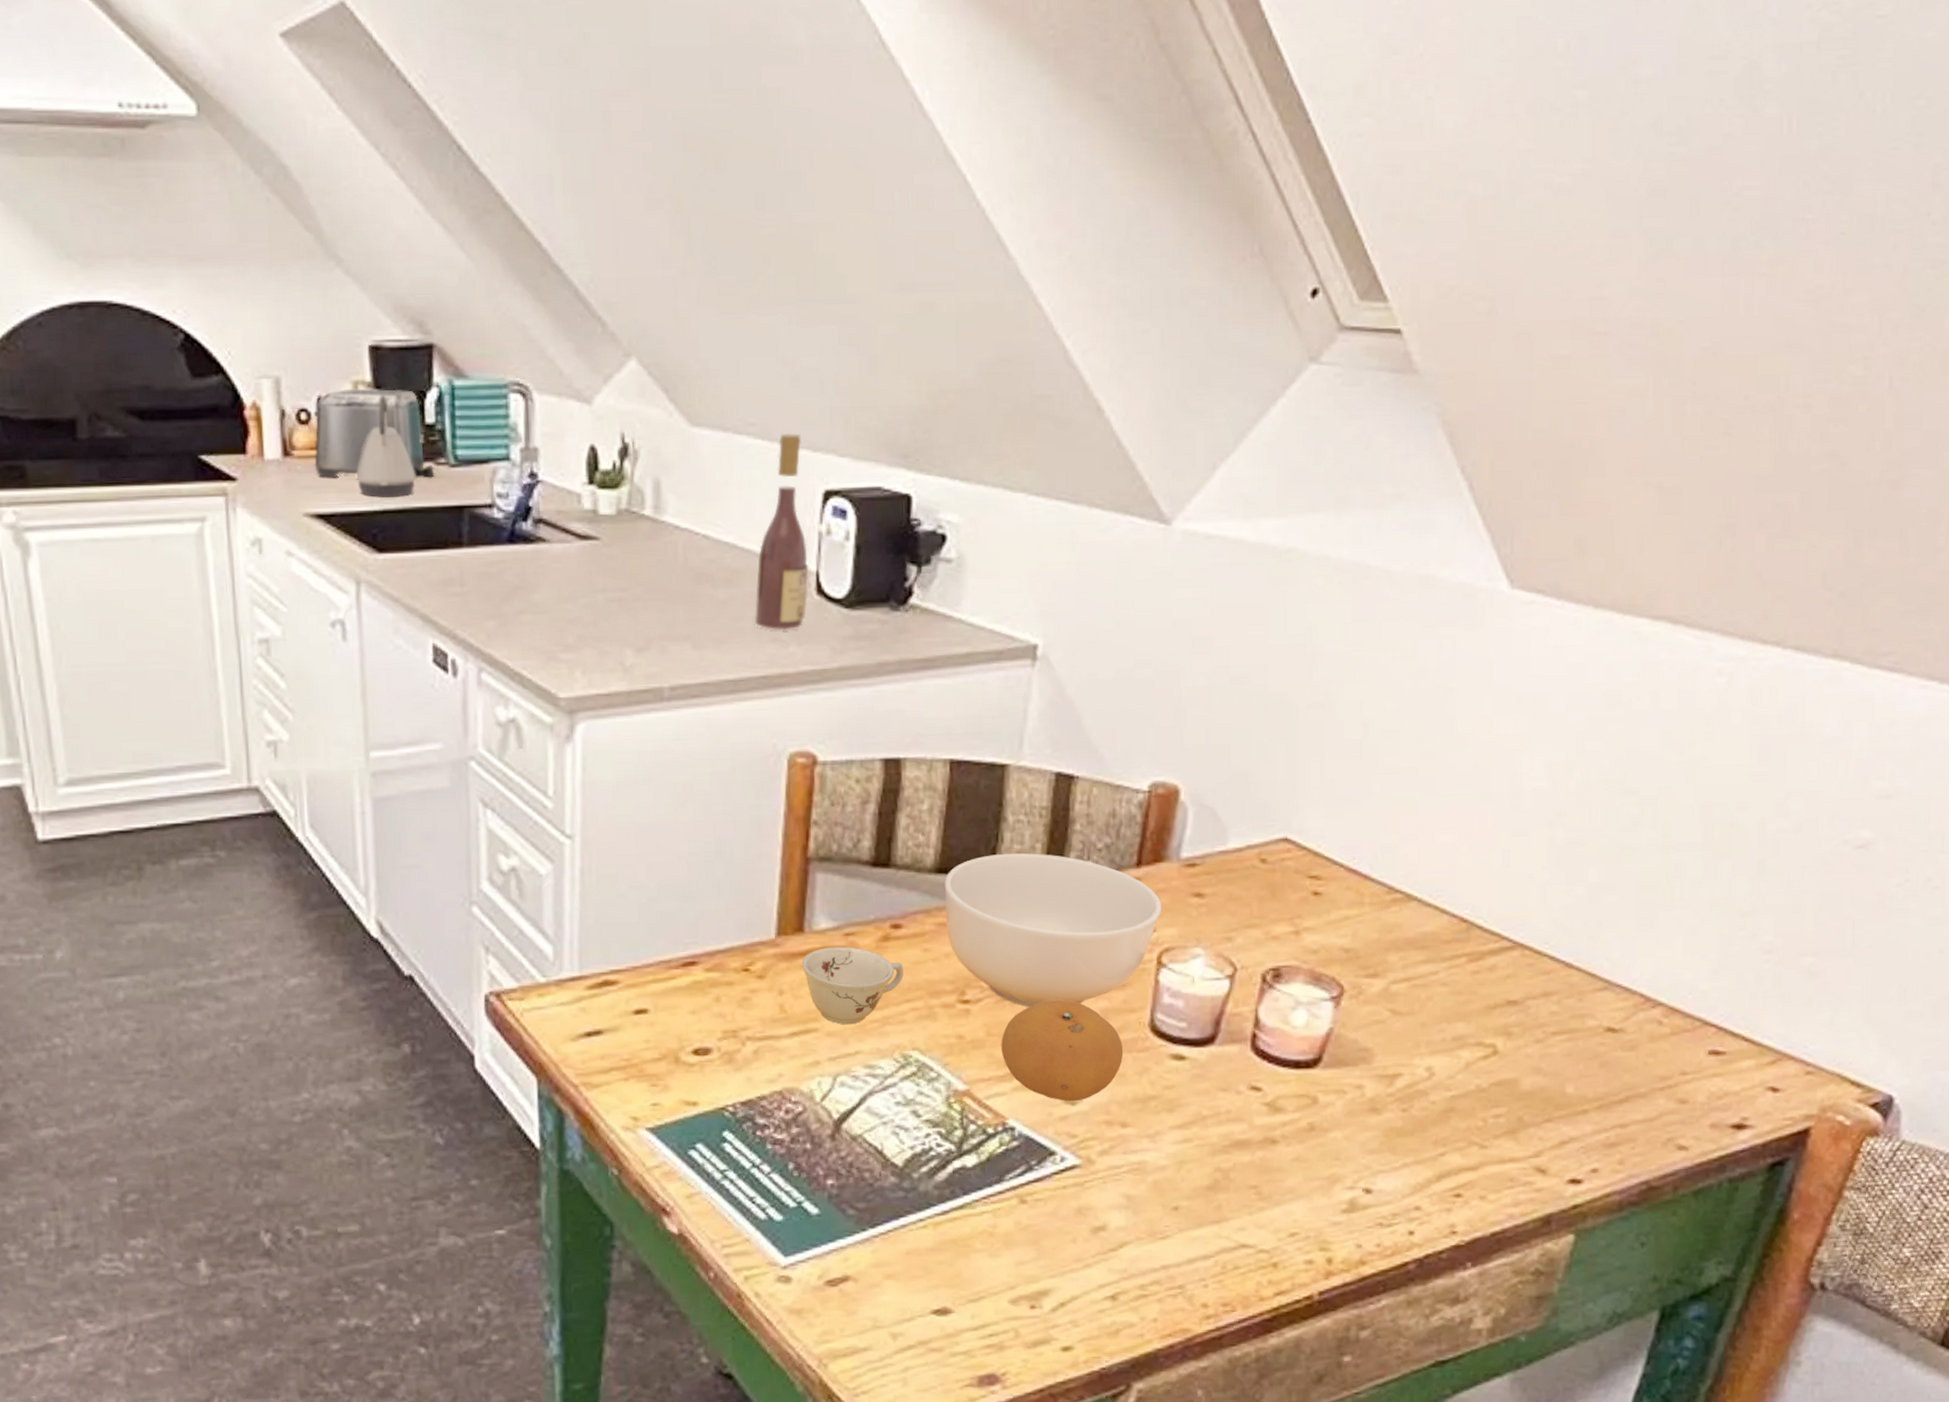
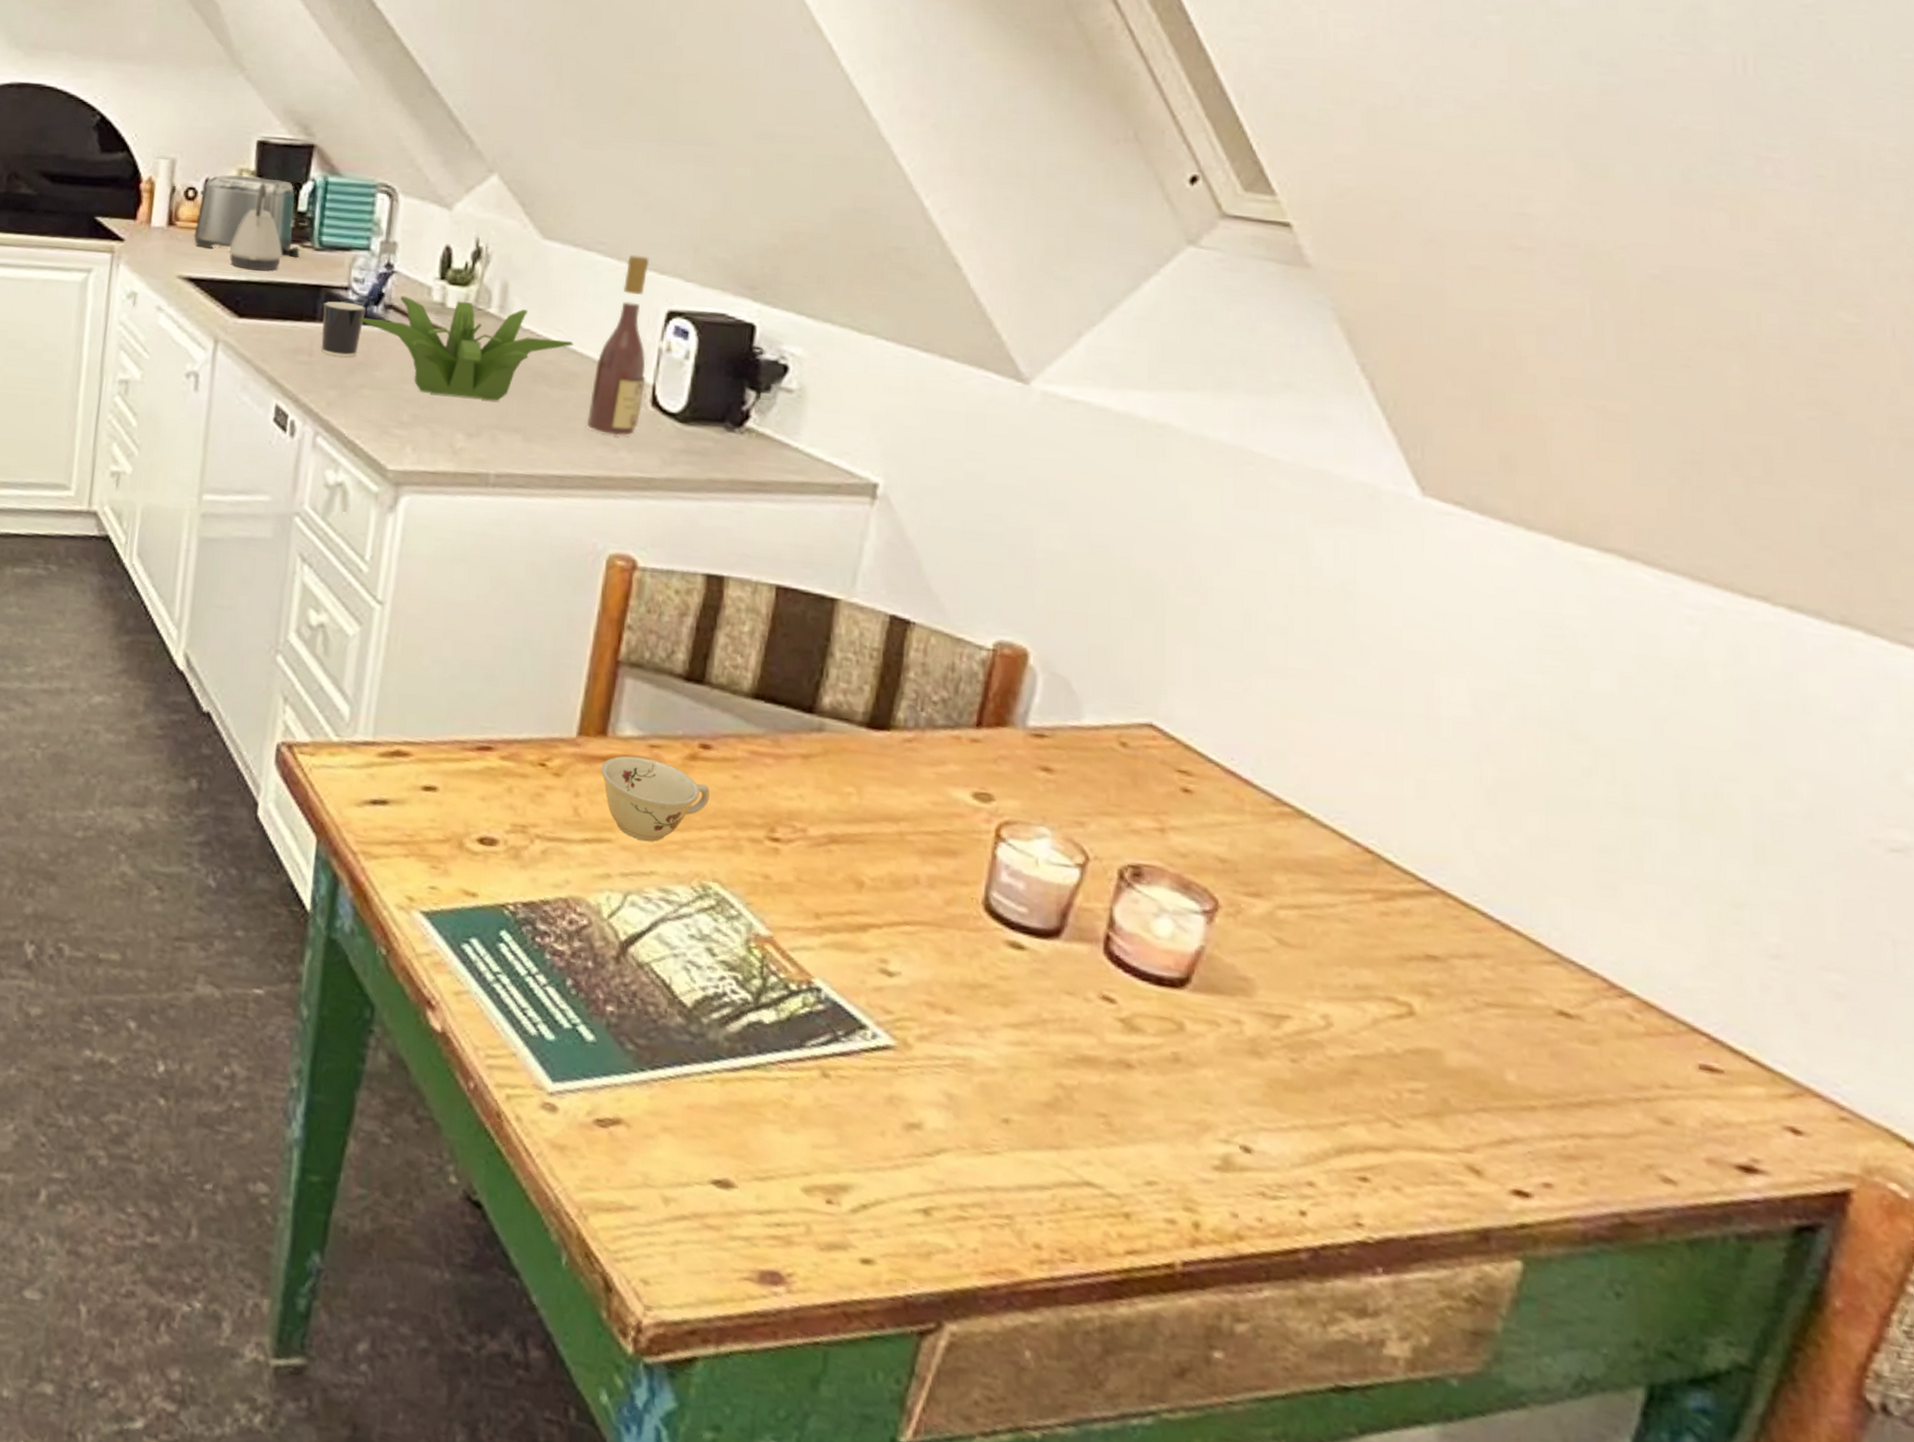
mug: none [467,521,514,584] -> present [321,301,366,358]
plant: none [509,505,733,610] -> present [360,295,573,401]
bowl: present [944,853,1162,1007] -> none [759,689,1004,865]
fruit: present [1001,1000,1124,1102] -> none [811,855,952,974]

